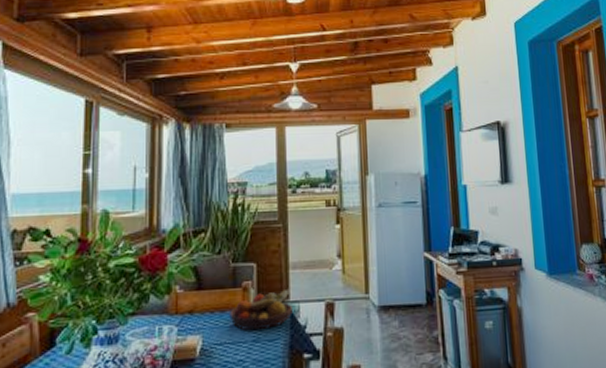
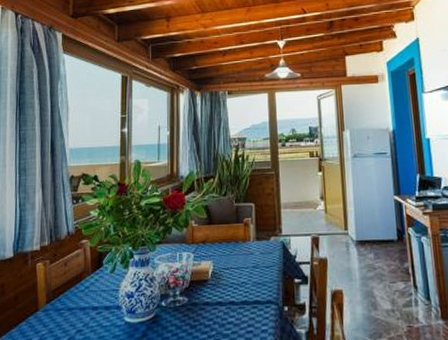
fruit bowl: present [229,290,292,331] -> none [234,226,285,259]

